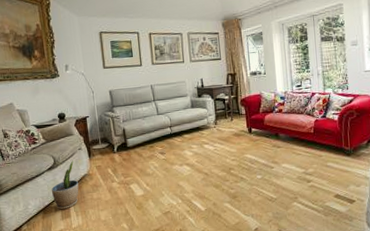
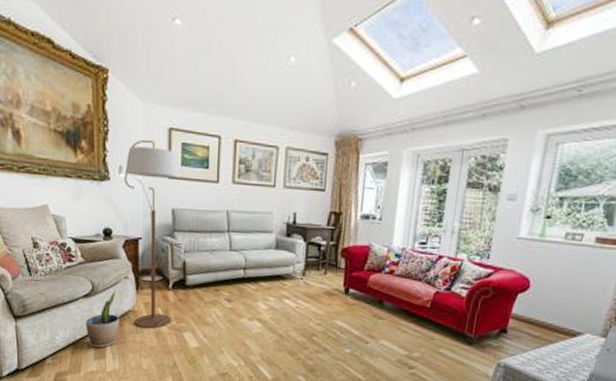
floor lamp: none [70,42,120,187] -> present [124,139,179,328]

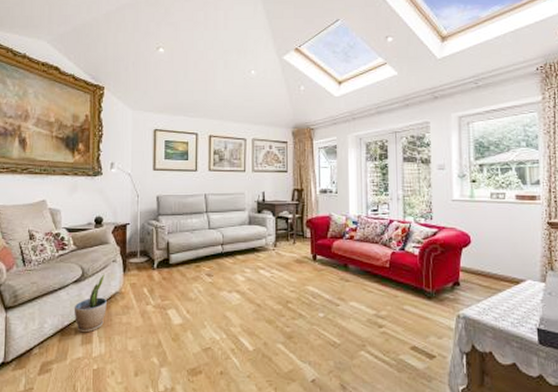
floor lamp: present [124,139,179,328] -> none [115,139,163,308]

